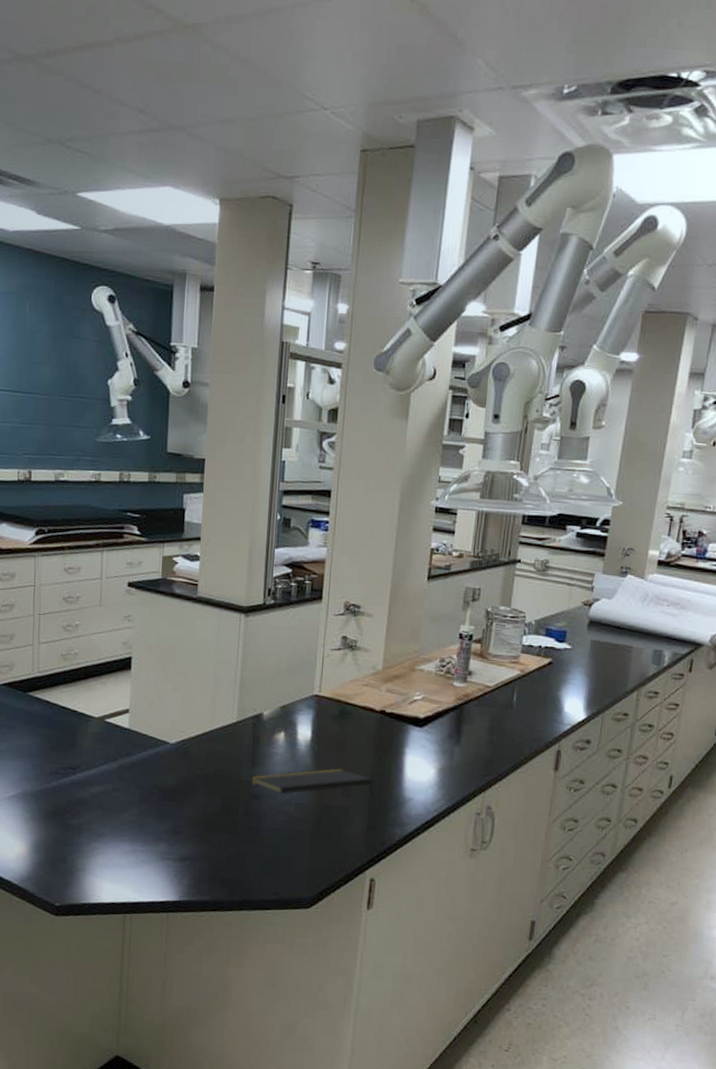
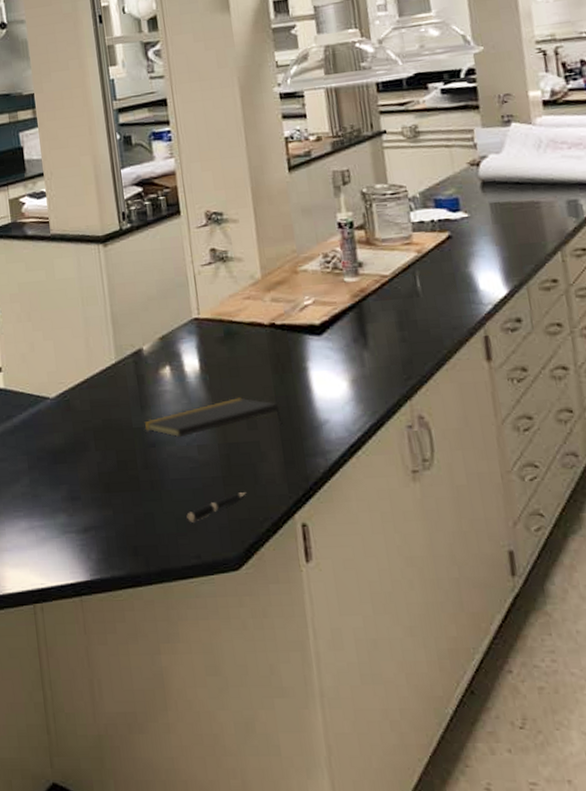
pen: none [273,847,330,866] -> present [186,492,247,523]

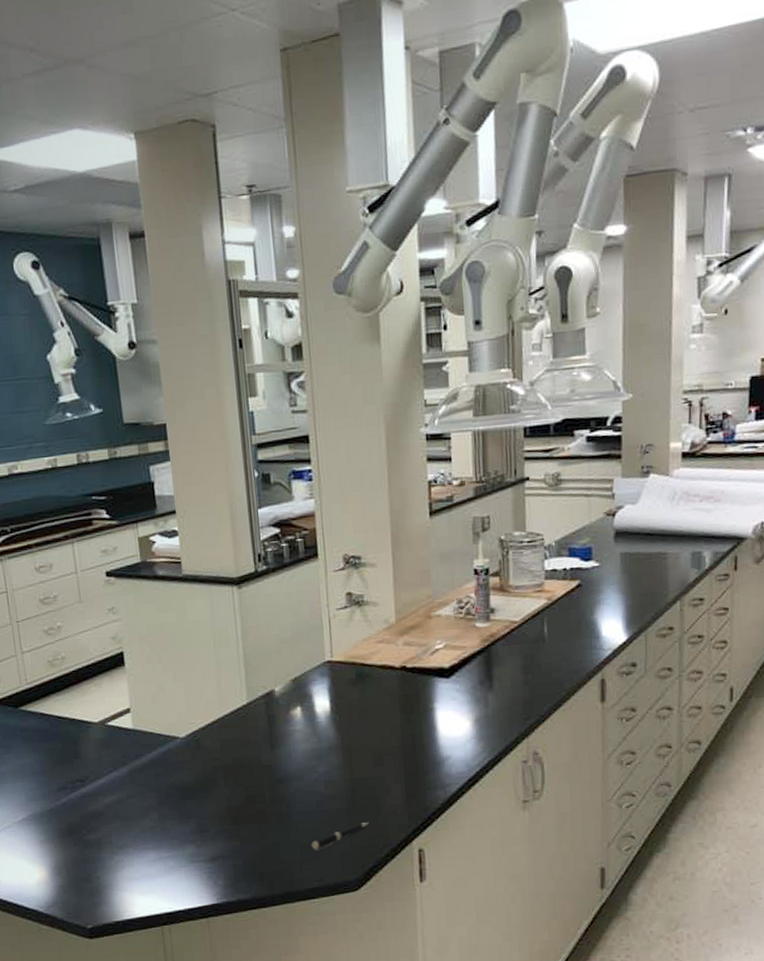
notepad: present [142,397,283,438] -> none [272,736,407,774]

